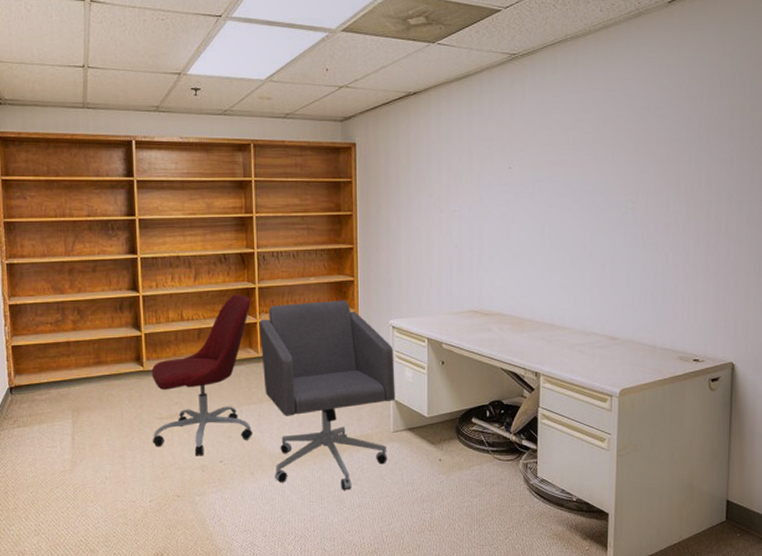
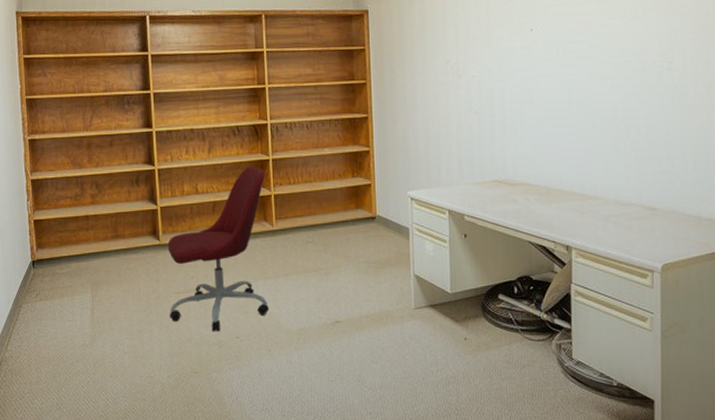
office chair: present [259,300,395,491] -> none [273,171,416,370]

